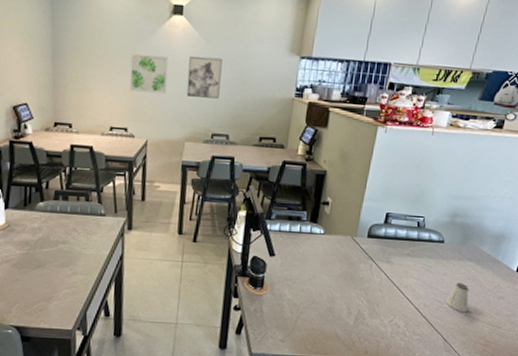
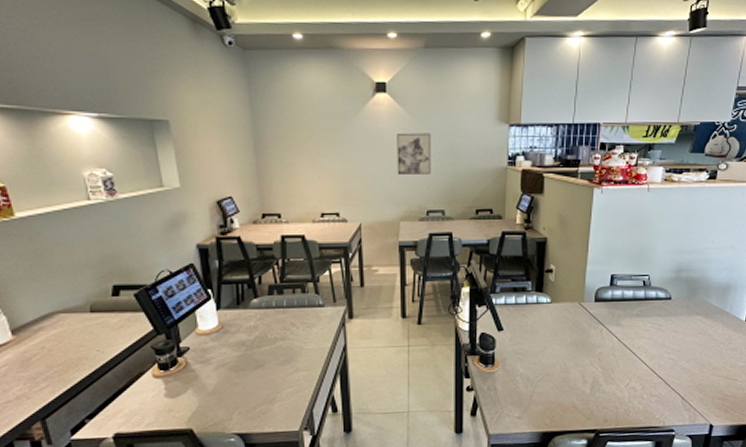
wall art: present [129,54,169,94] -> none [336,135,376,174]
saltshaker: present [445,282,470,313] -> none [679,338,703,369]

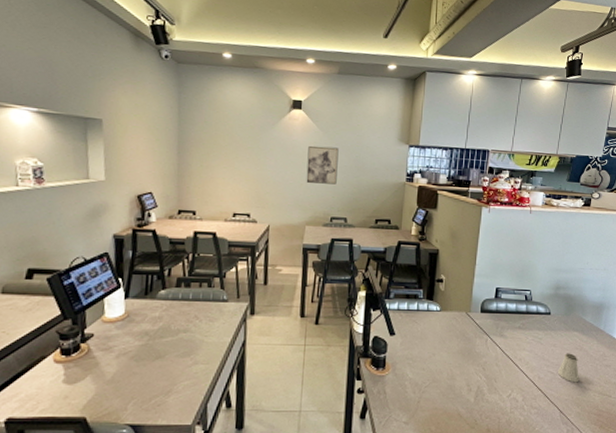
saltshaker: none [679,338,703,369] -> present [557,353,579,383]

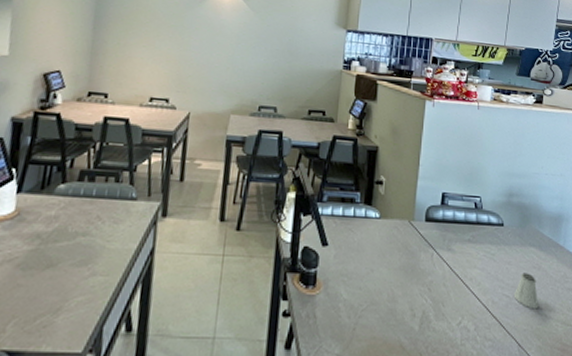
wall art: present [306,145,339,185] -> none [233,26,271,70]

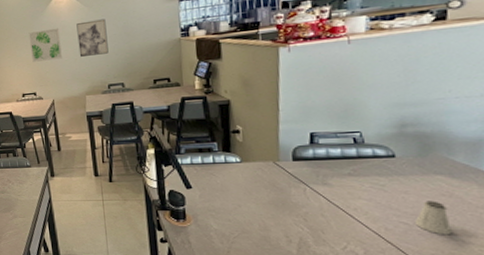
wall art: none [174,22,216,64] -> present [28,27,62,62]
wall art: none [233,26,271,70] -> present [76,19,109,57]

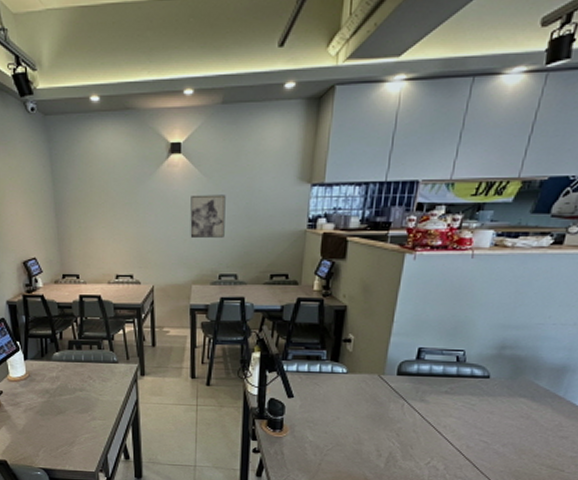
wall art: present [28,27,62,62] -> none [131,198,170,237]
saltshaker: present [414,201,452,235] -> none [492,421,523,454]

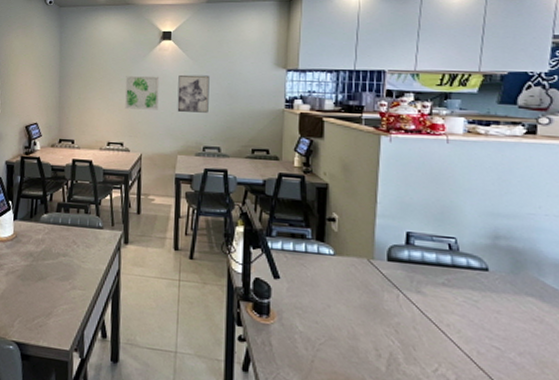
wall art: none [131,198,170,237] -> present [125,75,160,110]

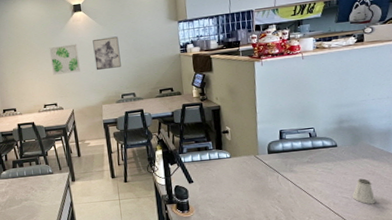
saltshaker: none [506,324,543,367] -> present [352,178,376,205]

